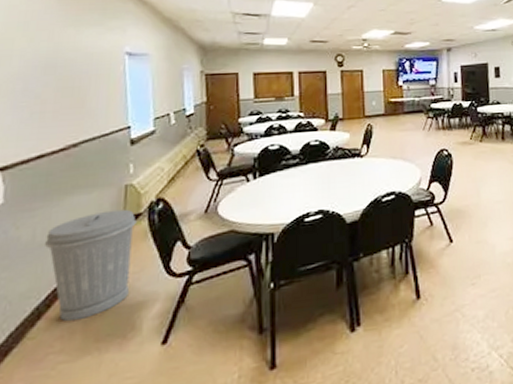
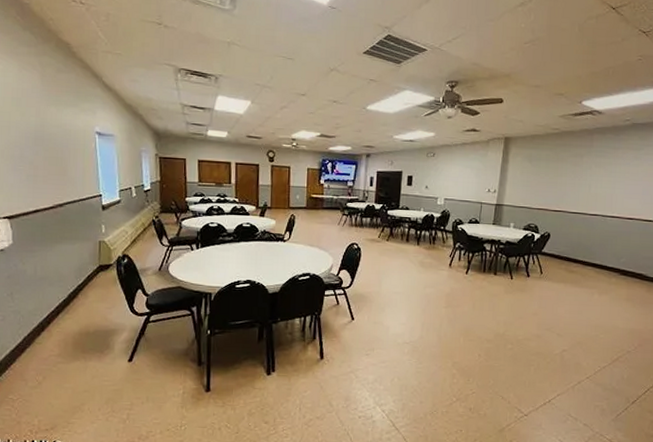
trash can: present [45,209,137,322] -> none [44,259,108,336]

